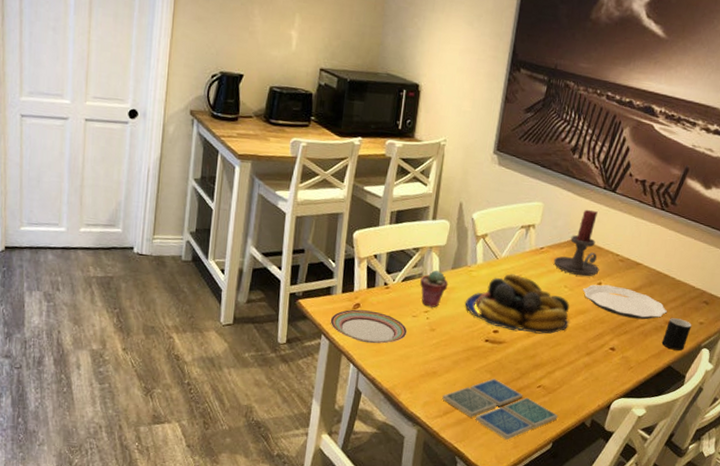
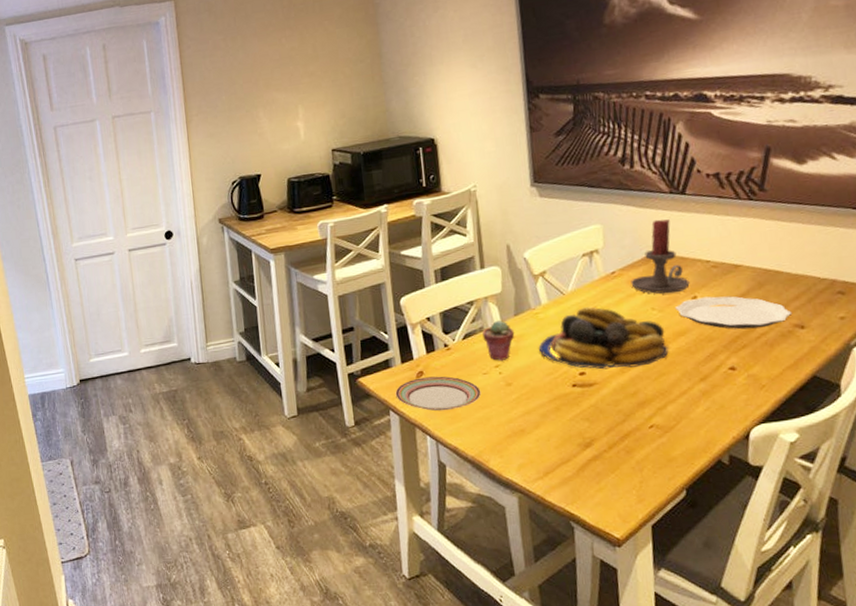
drink coaster: present [442,378,559,440] -> none [538,425,685,494]
cup: present [662,318,692,351] -> none [795,318,831,356]

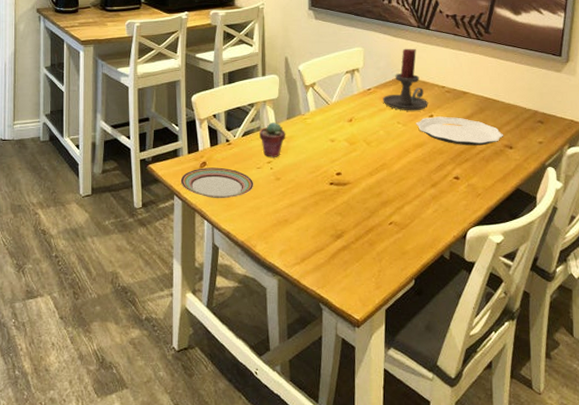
fruit bowl: present [538,307,669,370] -> none [304,117,408,172]

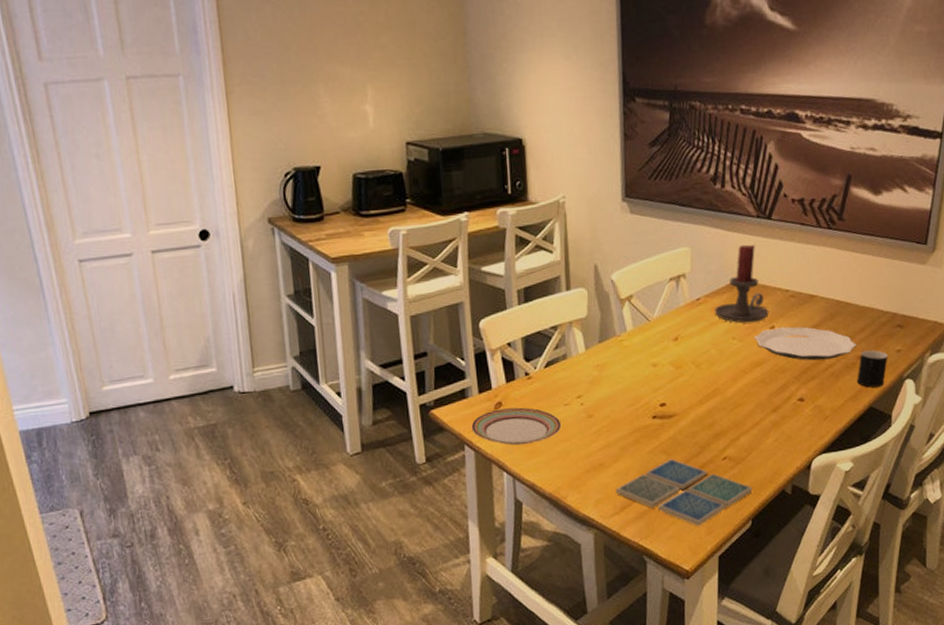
potted succulent: present [259,123,286,157] -> none [565,348,599,391]
drink coaster: none [297,219,416,281] -> present [615,458,753,526]
cup: none [504,141,532,172] -> present [857,350,888,388]

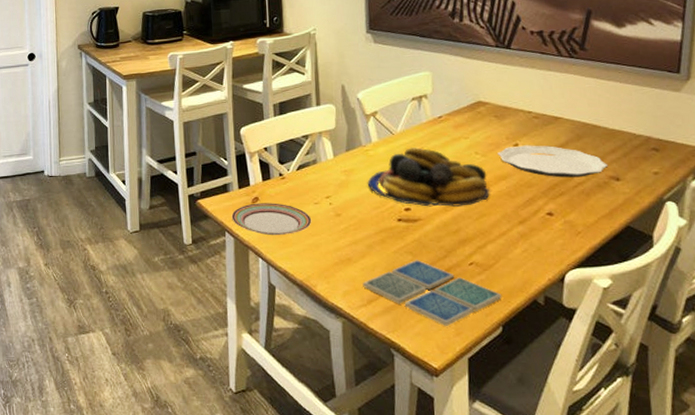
fruit bowl: none [621,334,745,401] -> present [367,147,490,207]
candle holder: present [714,244,769,323] -> none [456,70,512,140]
cup: present [857,350,888,388] -> none [610,171,645,207]

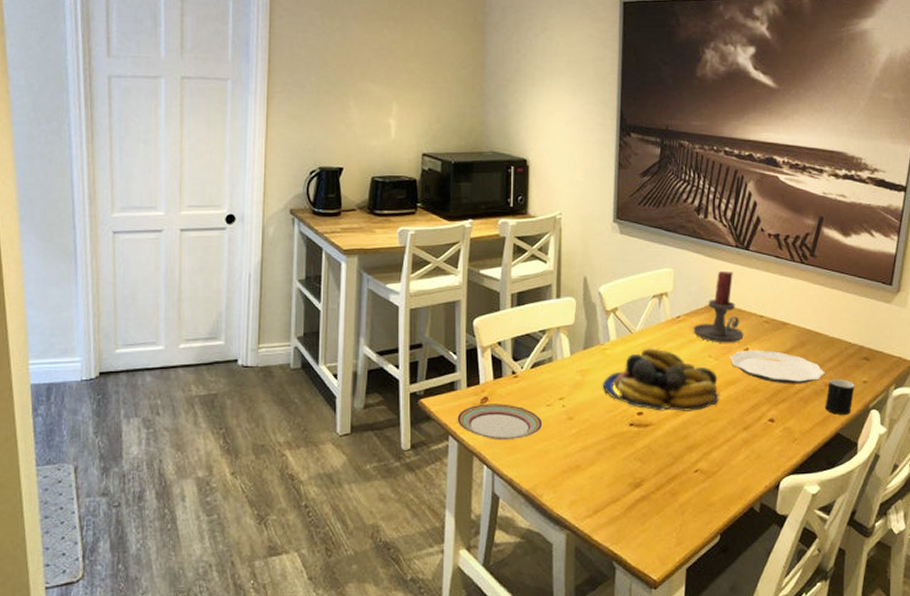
drink coaster: present [362,259,502,326] -> none [590,466,722,536]
candle holder: none [456,70,512,140] -> present [693,270,744,343]
cup: none [610,171,645,207] -> present [825,379,855,415]

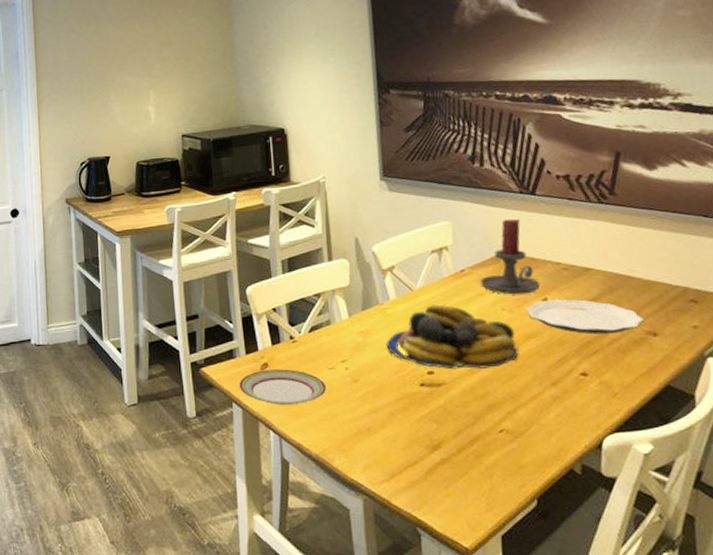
cup: present [825,379,855,415] -> none [647,325,684,365]

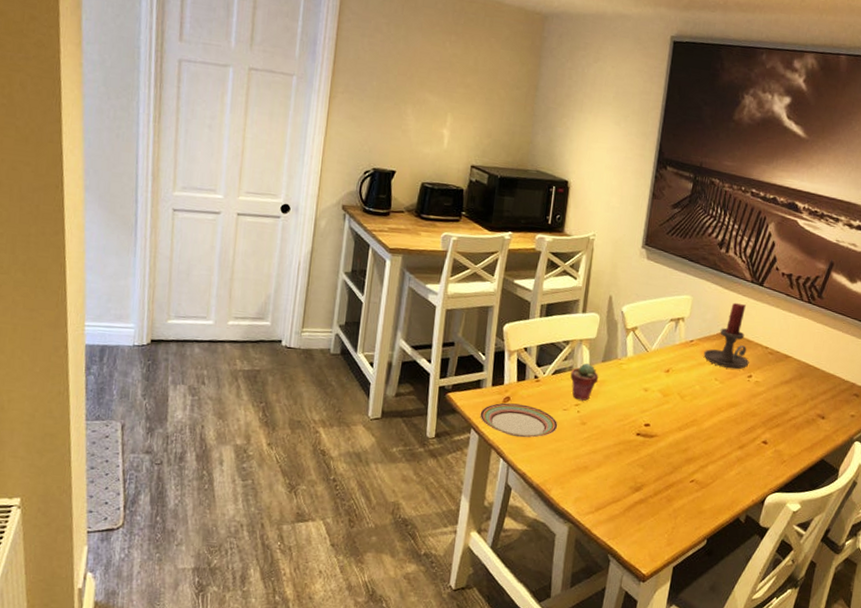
potted succulent: none [329,315,362,356] -> present [570,363,599,401]
fruit bowl: present [386,304,519,370] -> none [616,366,721,428]
plate: present [525,299,645,334] -> none [733,377,819,413]

